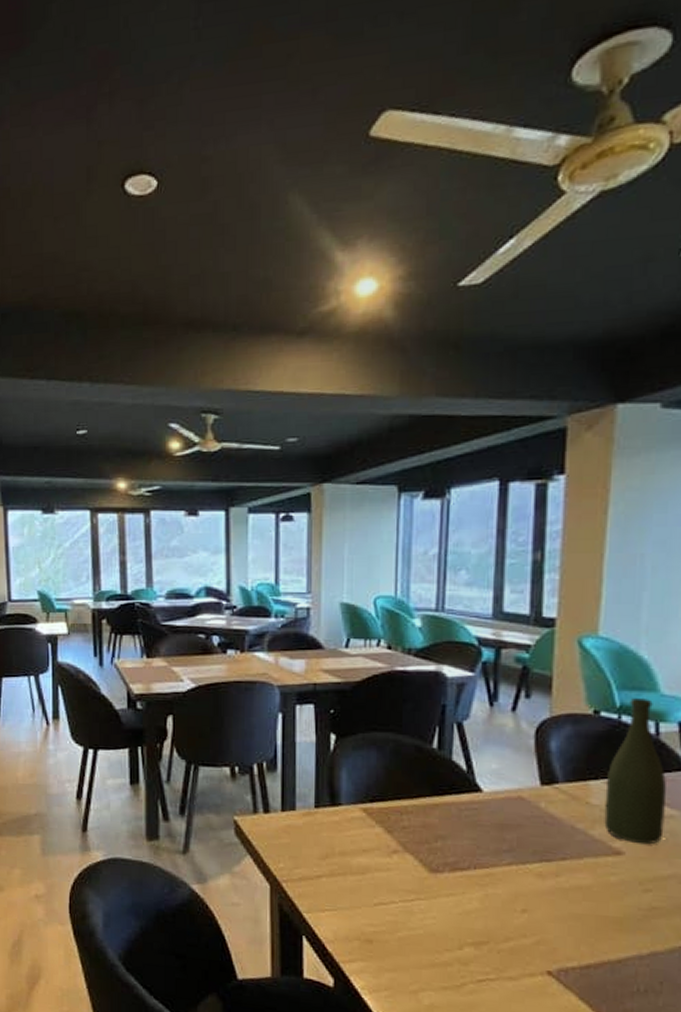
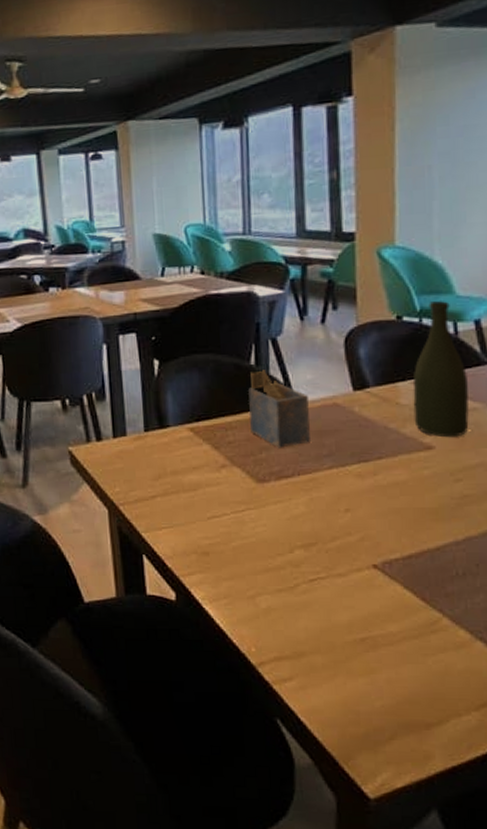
napkin holder: none [427,754,491,839] -> present [248,370,310,448]

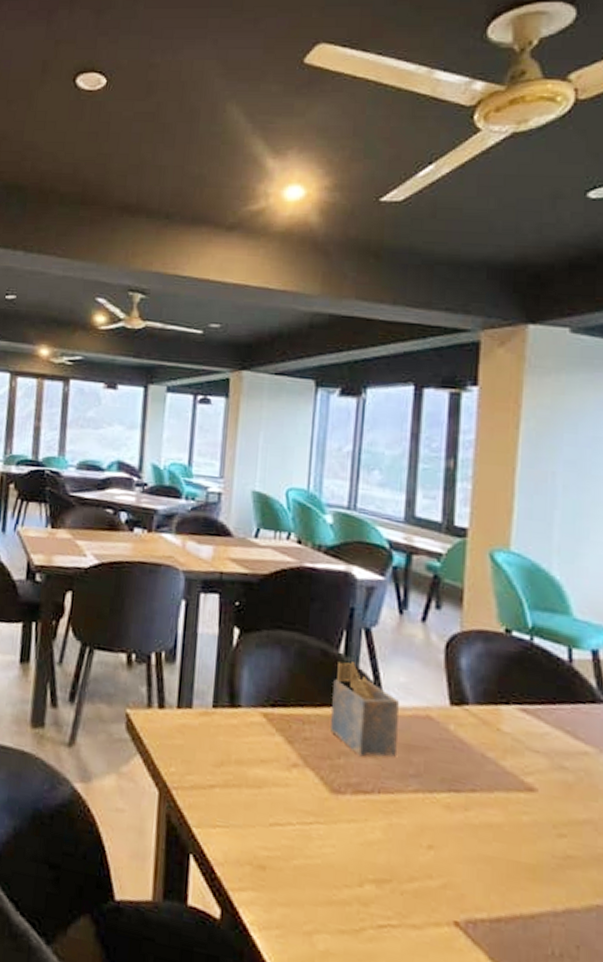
bottle: present [412,300,470,438] -> none [516,619,581,783]

